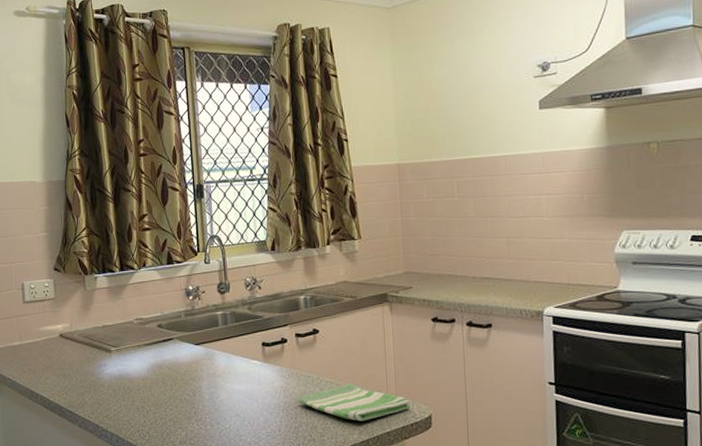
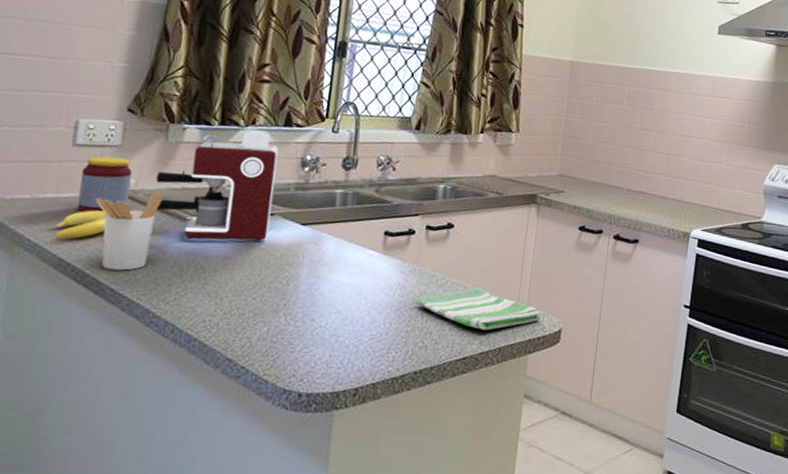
banana: none [24,351,57,375] -> present [54,210,106,239]
jar: none [33,307,68,354] -> present [77,156,132,213]
utensil holder: none [46,332,91,396] -> present [95,192,164,271]
coffee maker: none [83,271,171,367] -> present [155,130,279,241]

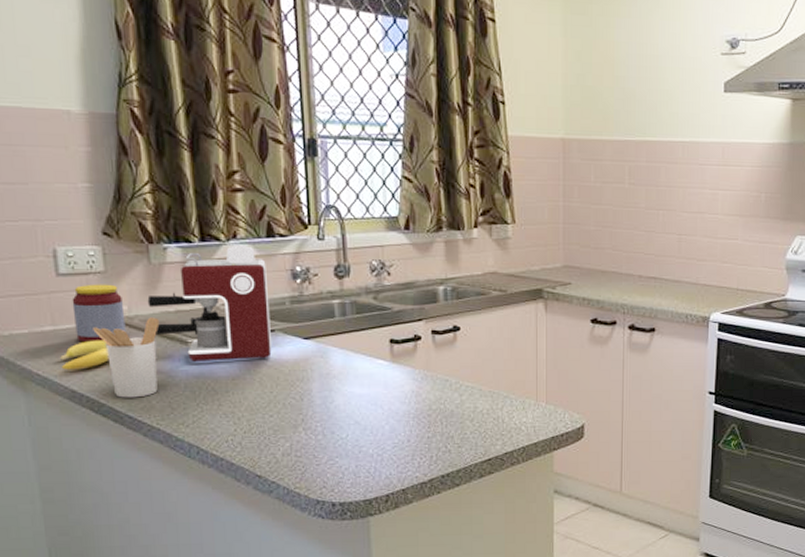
dish towel: present [414,286,541,330] -> none [431,388,562,431]

